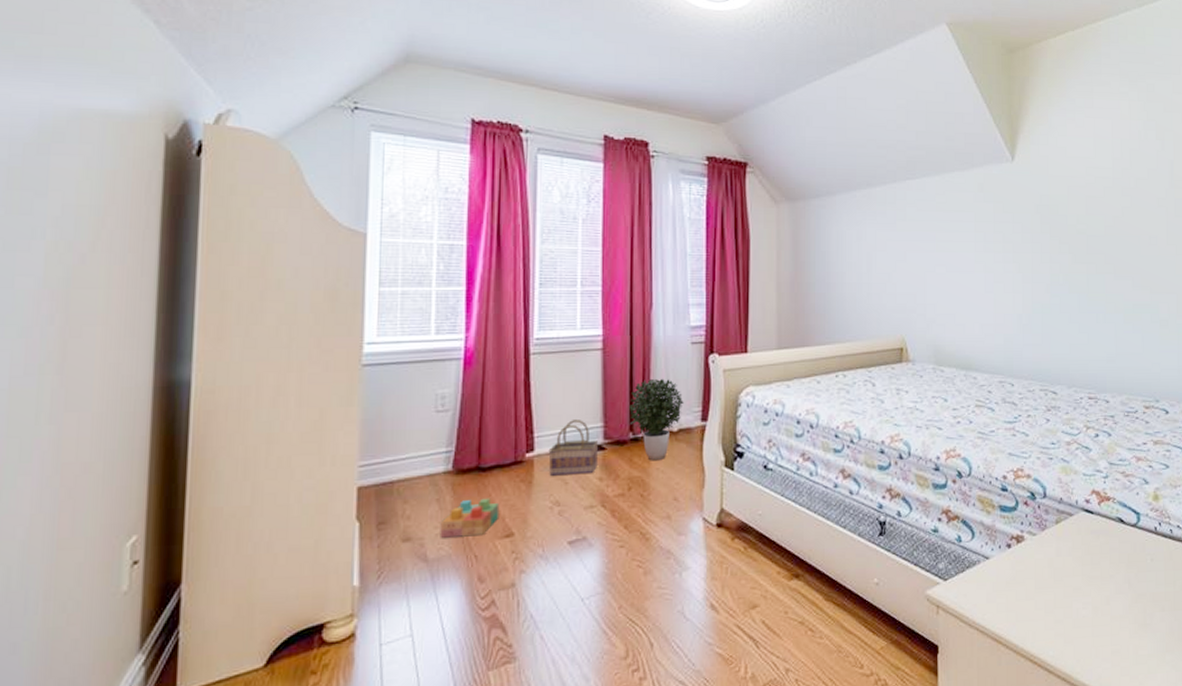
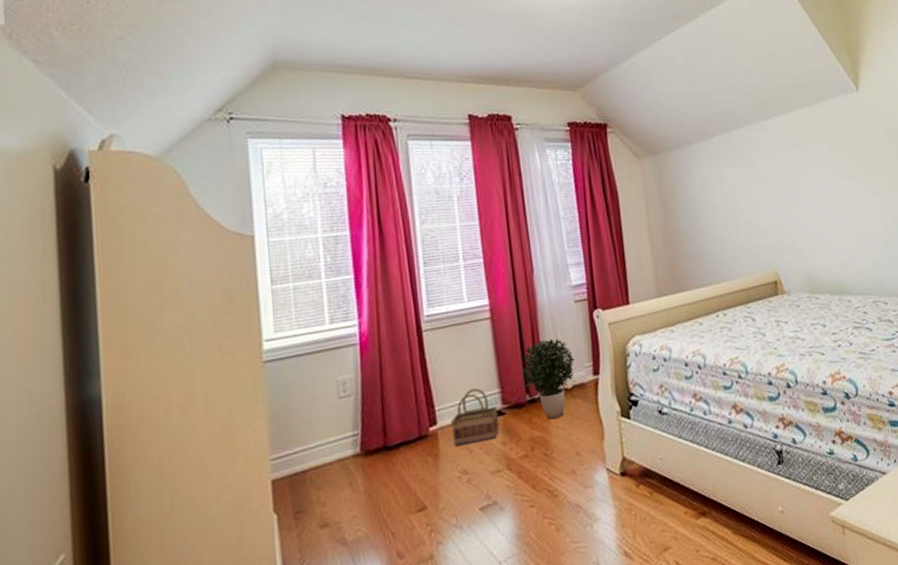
toy blocks: present [440,498,500,538] -> none [355,475,411,520]

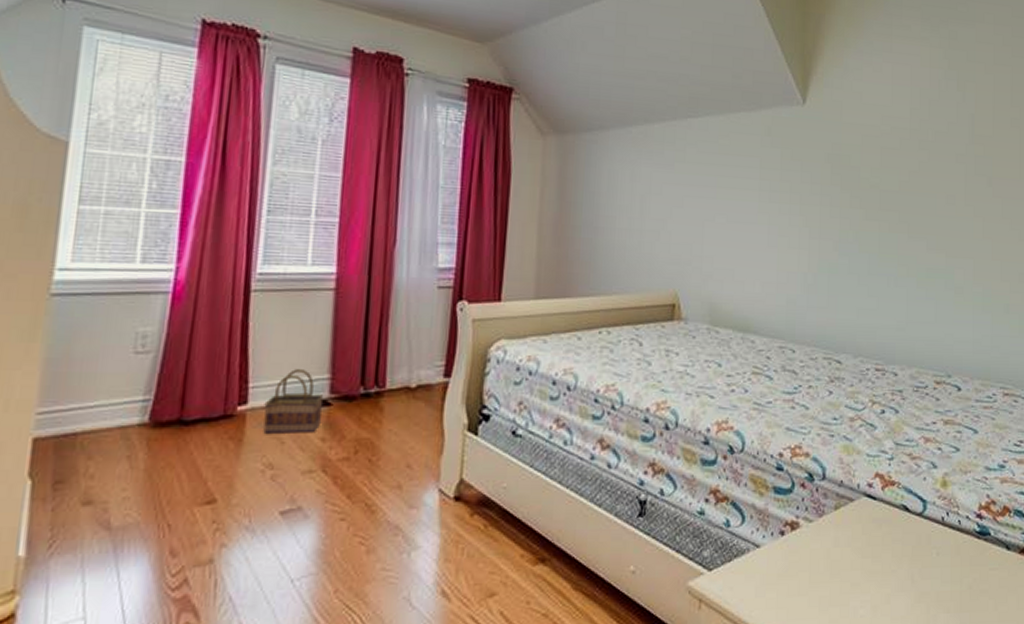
potted plant: present [523,338,575,420] -> none [361,325,425,421]

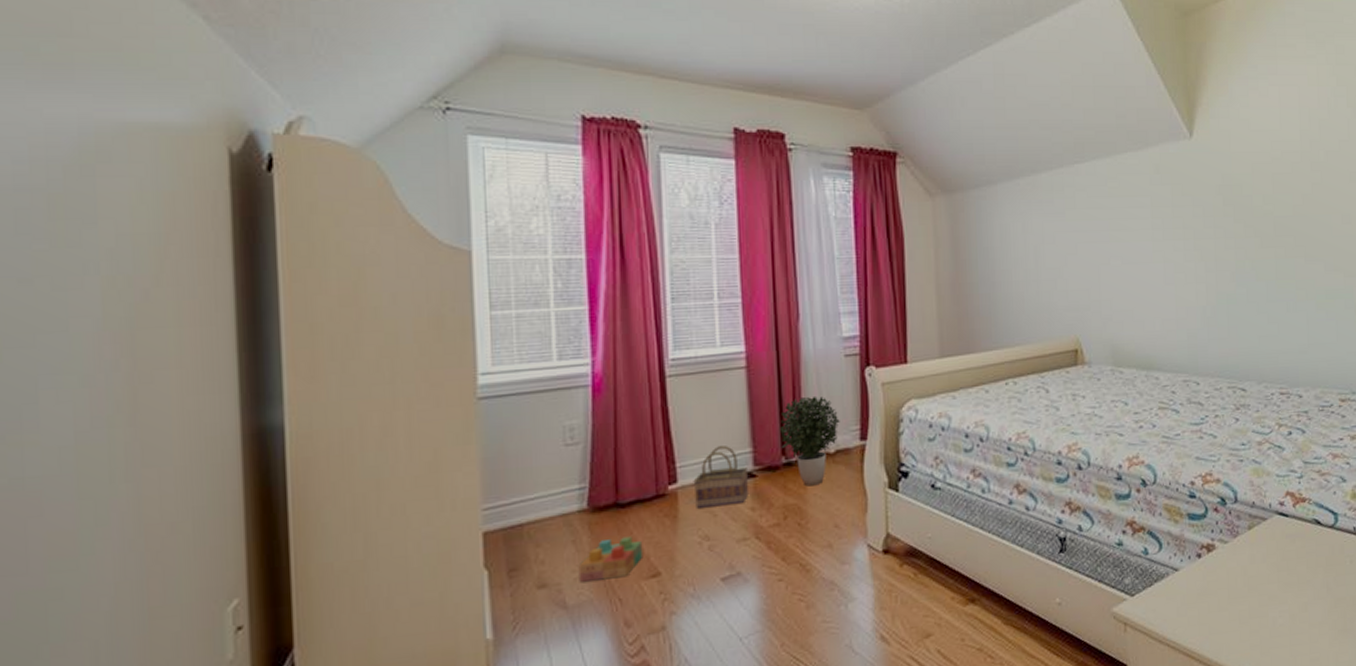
toy blocks: none [128,457,202,502] -> present [578,536,643,582]
potted plant: none [361,325,425,421] -> present [780,395,840,487]

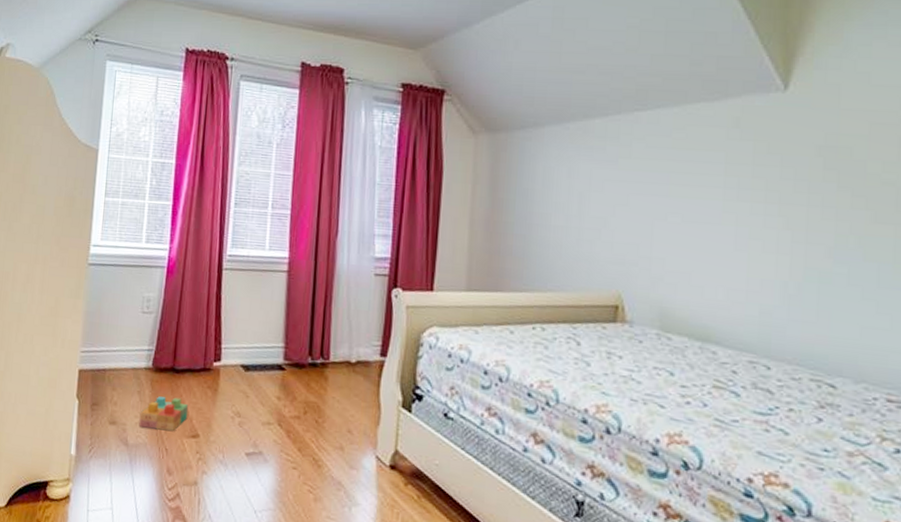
basket: present [693,446,748,508] -> none [233,336,278,391]
potted plant: present [780,395,840,487] -> none [309,305,364,390]

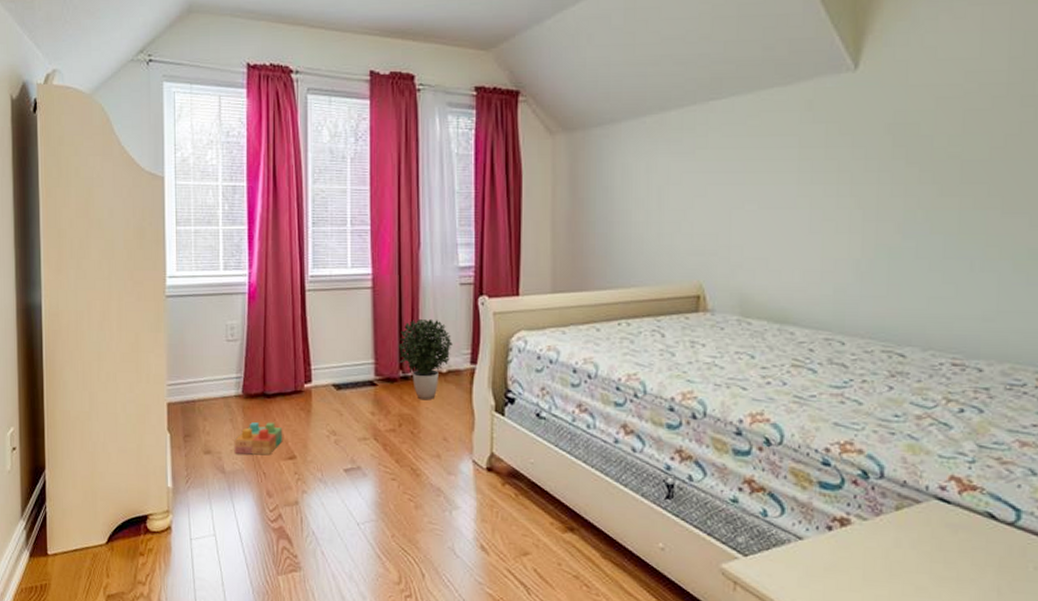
potted plant: none [309,305,364,390] -> present [399,318,453,400]

